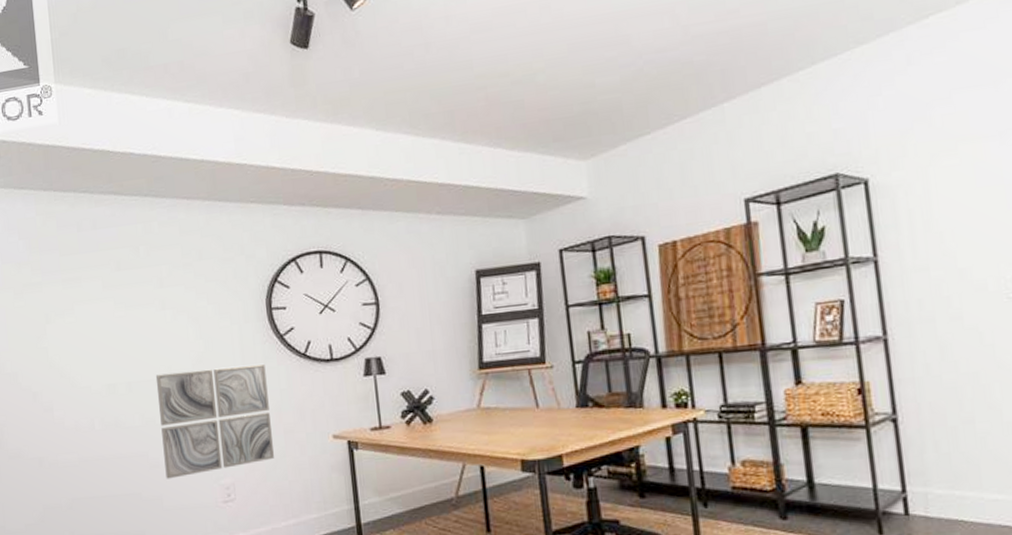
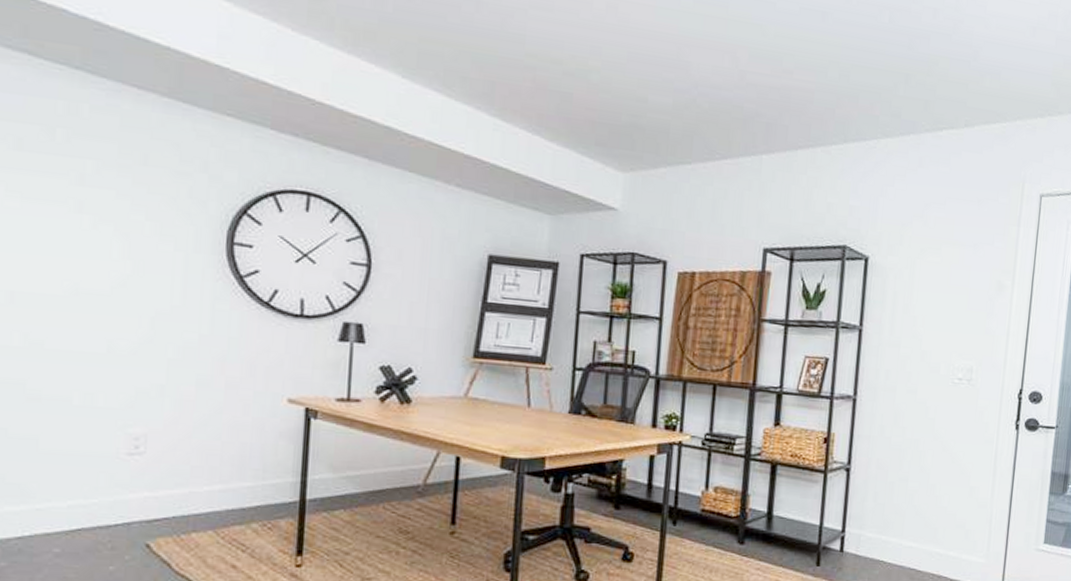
wall art: present [155,364,274,479] -> none [48,289,213,418]

